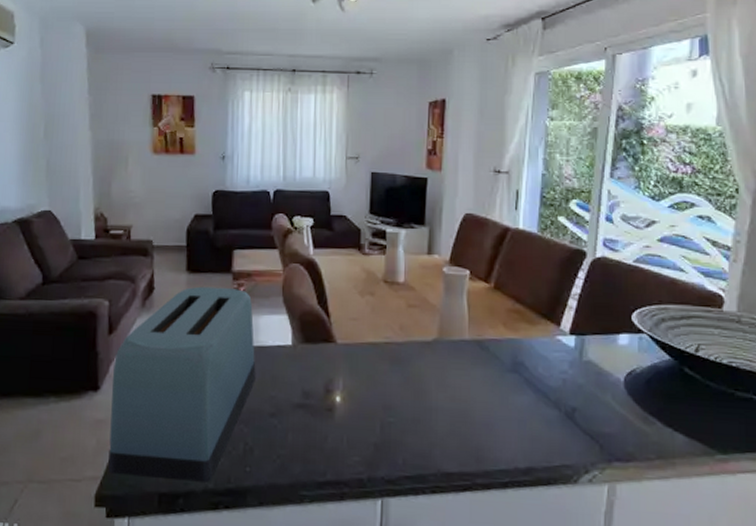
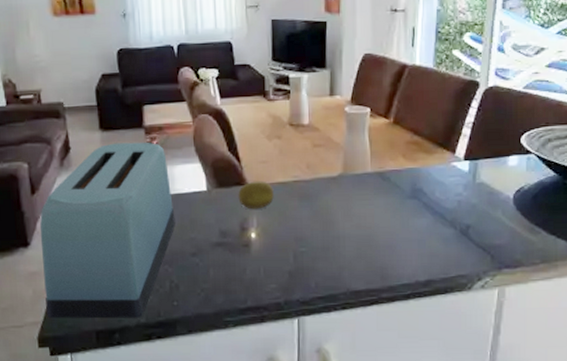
fruit: none [325,339,363,370] -> present [238,181,274,210]

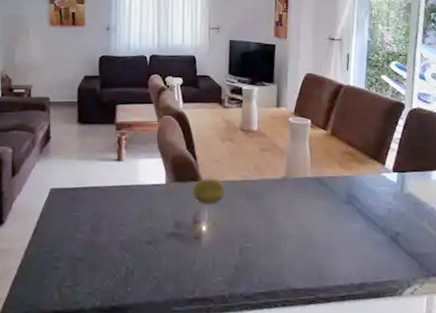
toaster: present [40,142,175,319] -> none [10,135,136,301]

